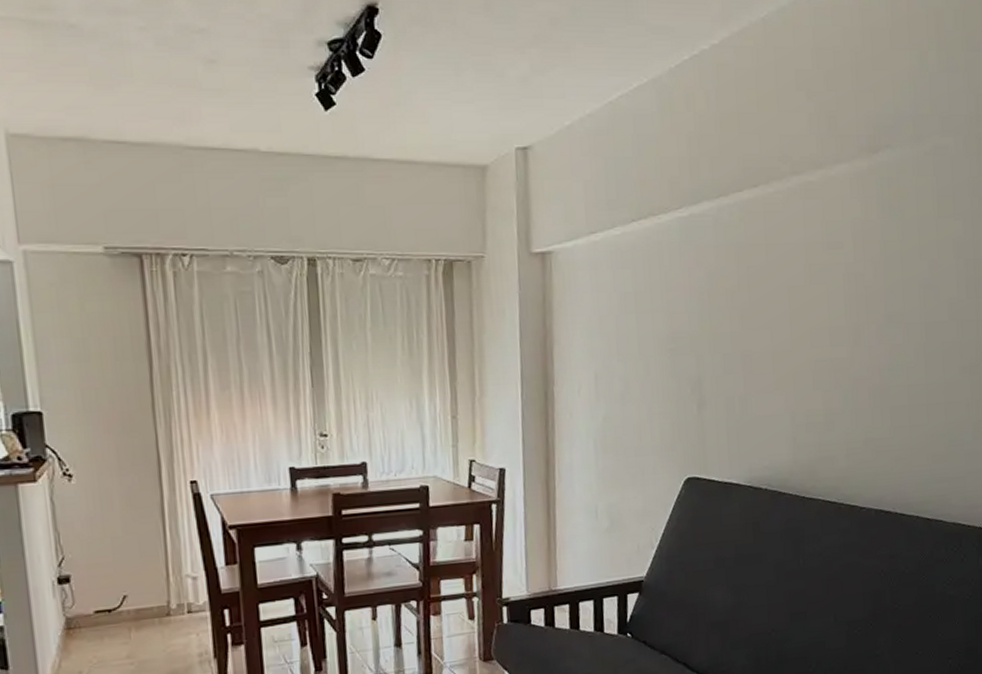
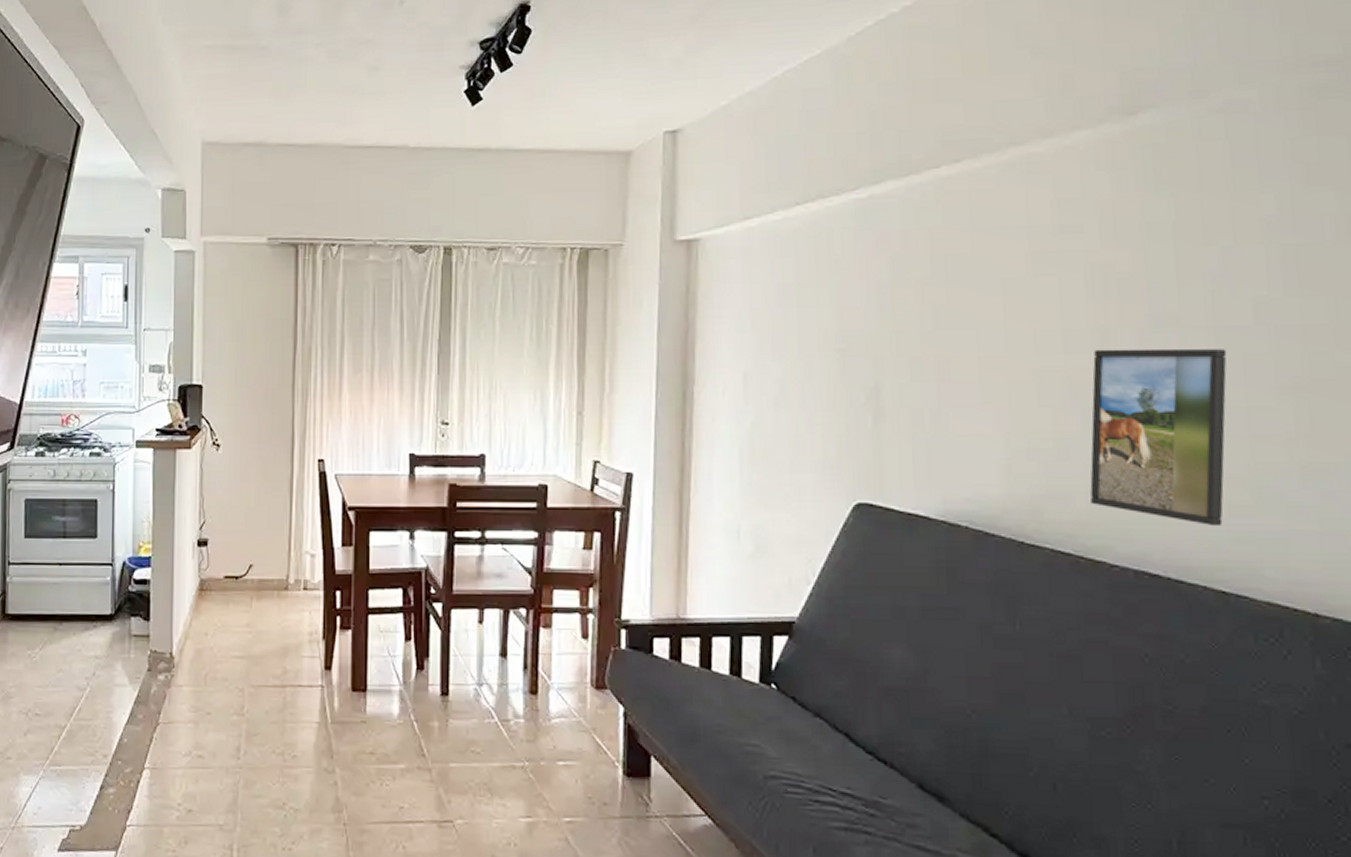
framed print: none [847,339,933,472] -> present [1090,348,1227,527]

